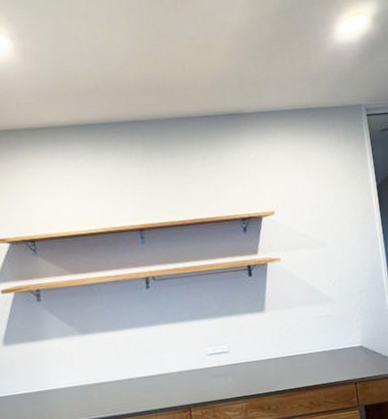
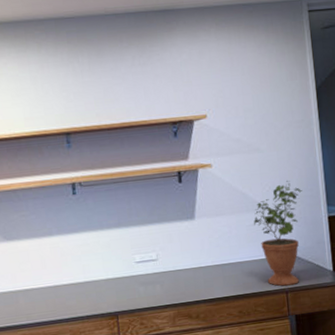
potted plant: none [322,274,368,377] -> present [254,181,303,286]

